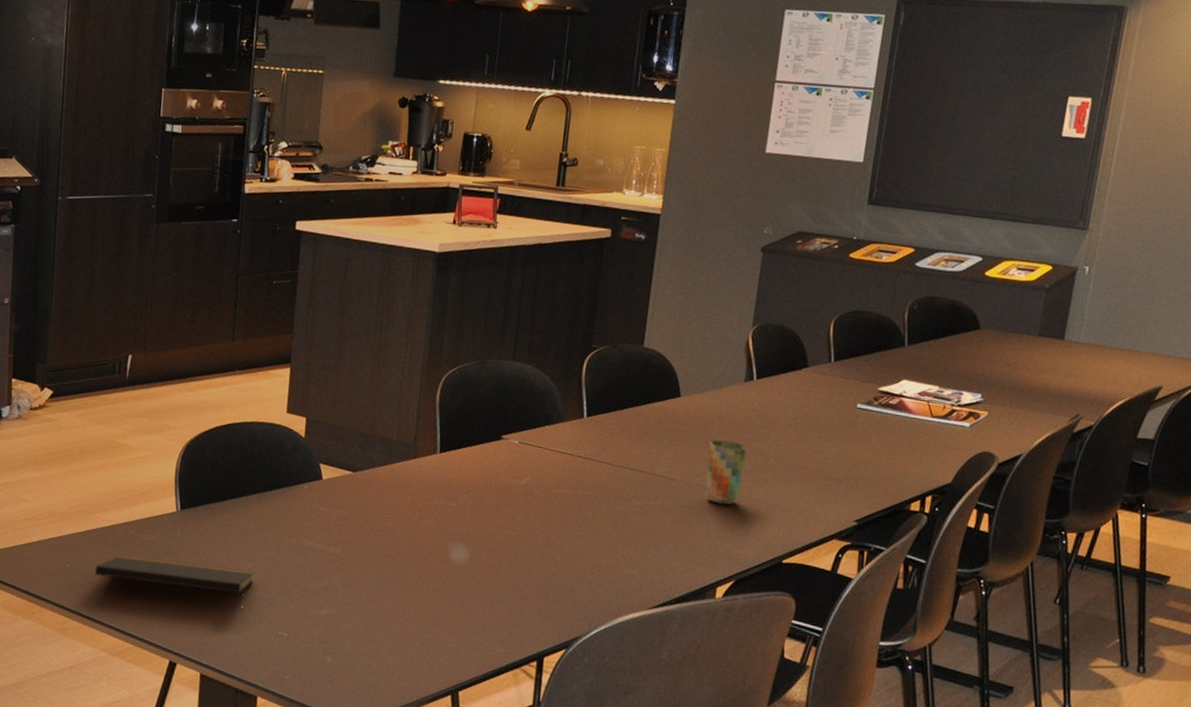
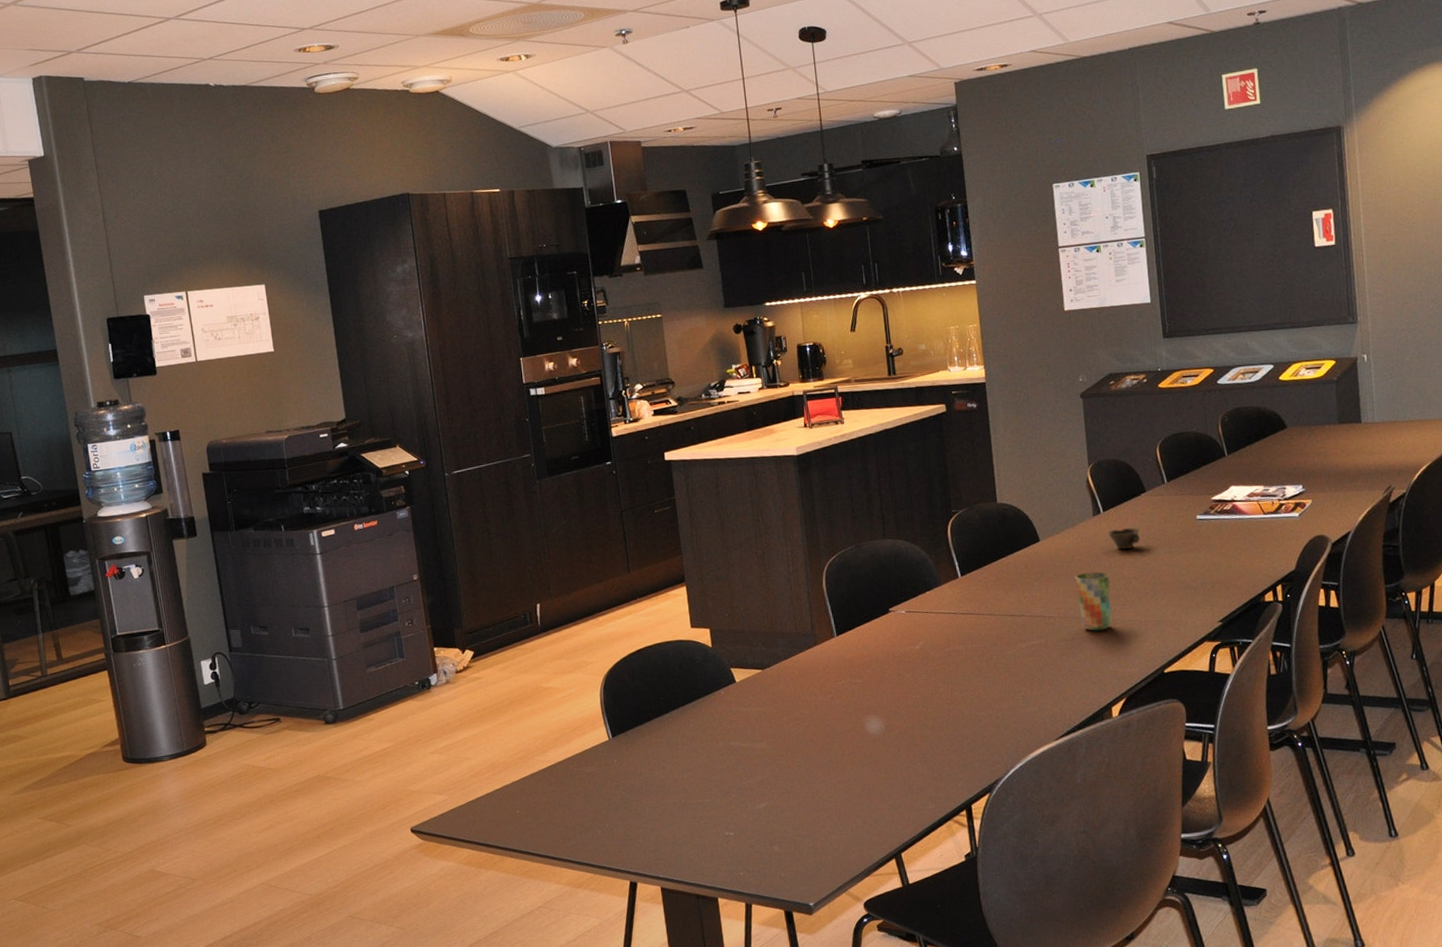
notepad: present [94,554,255,613] -> none [544,781,693,822]
cup: none [755,400,791,425] -> present [1107,527,1140,549]

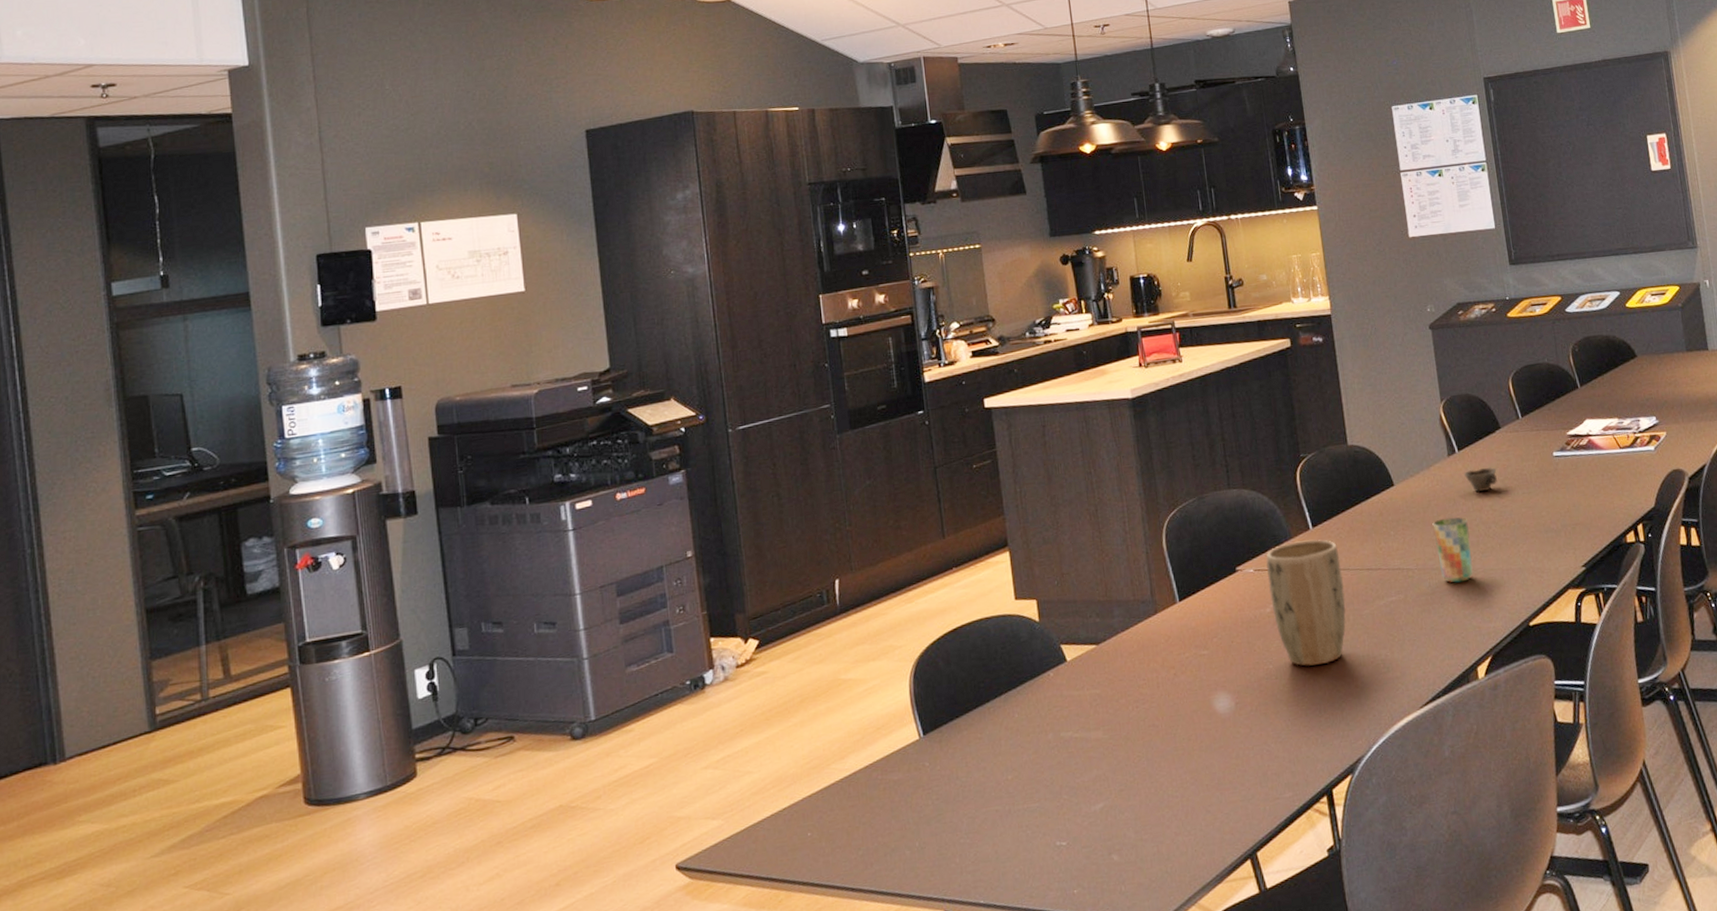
plant pot: none [916,587,990,698] -> present [1265,539,1346,666]

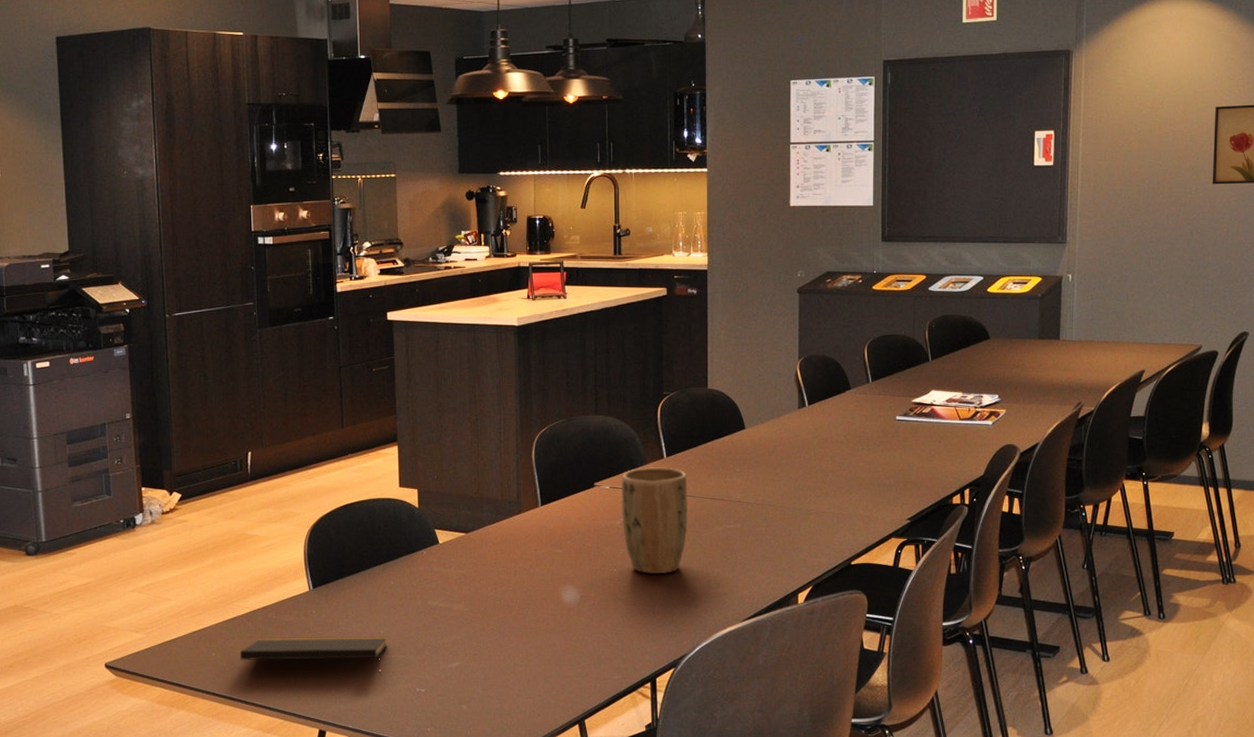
notepad: none [841,782,1019,837] -> present [240,636,388,676]
cup: present [1432,517,1473,583] -> none [775,463,808,520]
cup: present [1463,467,1497,492] -> none [810,422,840,443]

